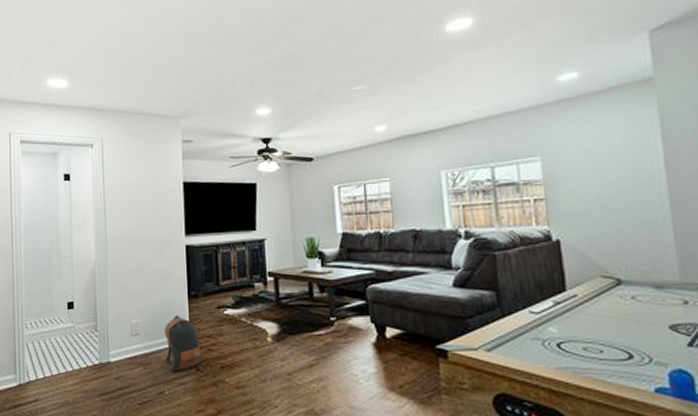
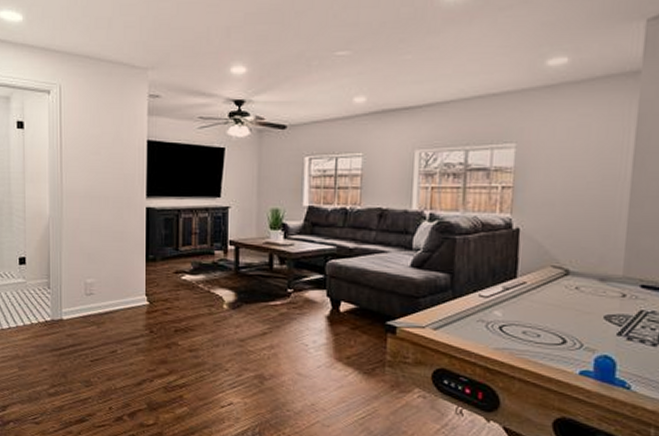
backpack: present [164,315,202,372] -> none [119,277,156,333]

